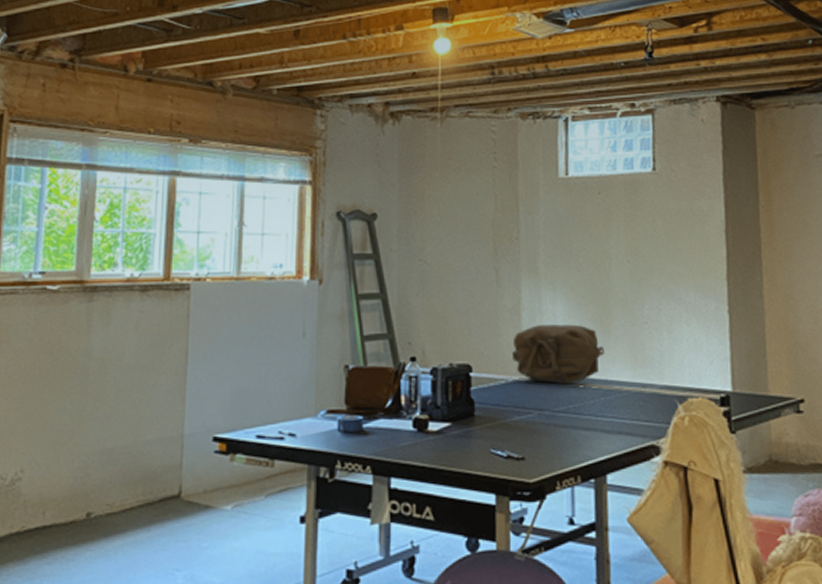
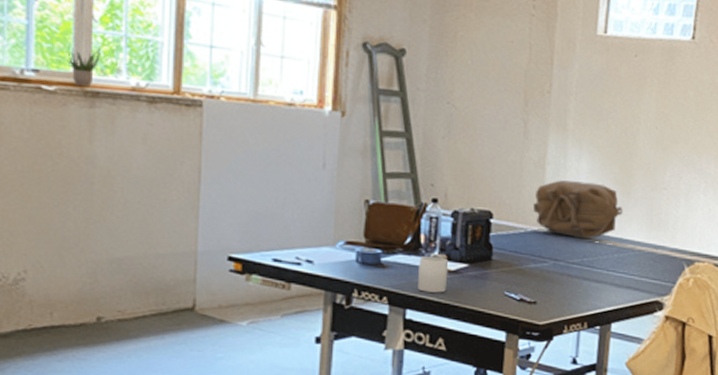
potted plant: none [70,246,100,283] -> present [67,47,100,87]
mug: none [401,417,431,457] -> present [418,255,449,293]

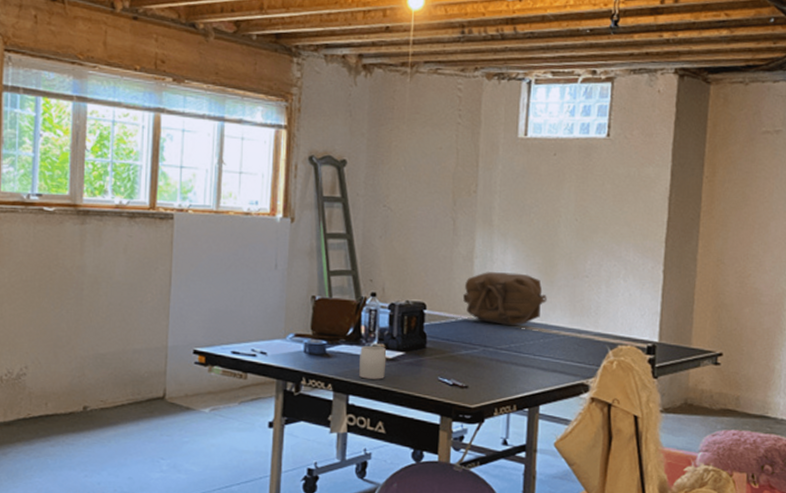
potted plant: present [67,47,100,87] -> none [64,173,91,207]

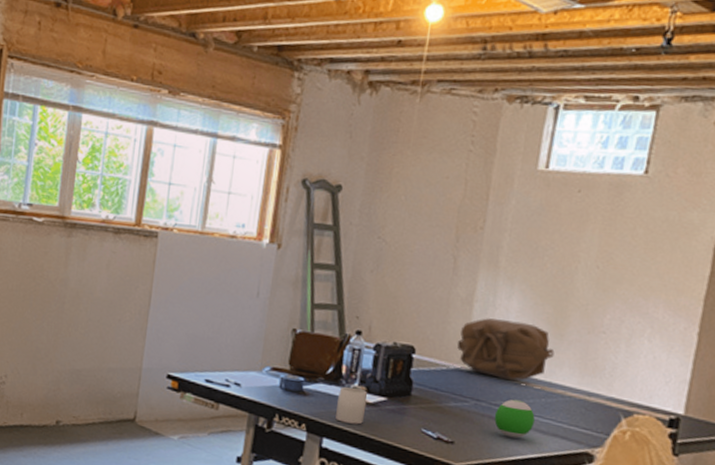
toy ball: none [501,342,536,377] -> present [494,399,535,438]

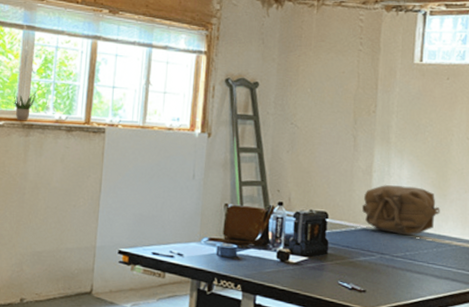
potted plant: none [54,185,81,219] -> present [13,92,36,121]
mug: present [336,386,368,425] -> none [266,250,292,282]
toy ball: present [494,399,535,438] -> none [396,251,429,284]

